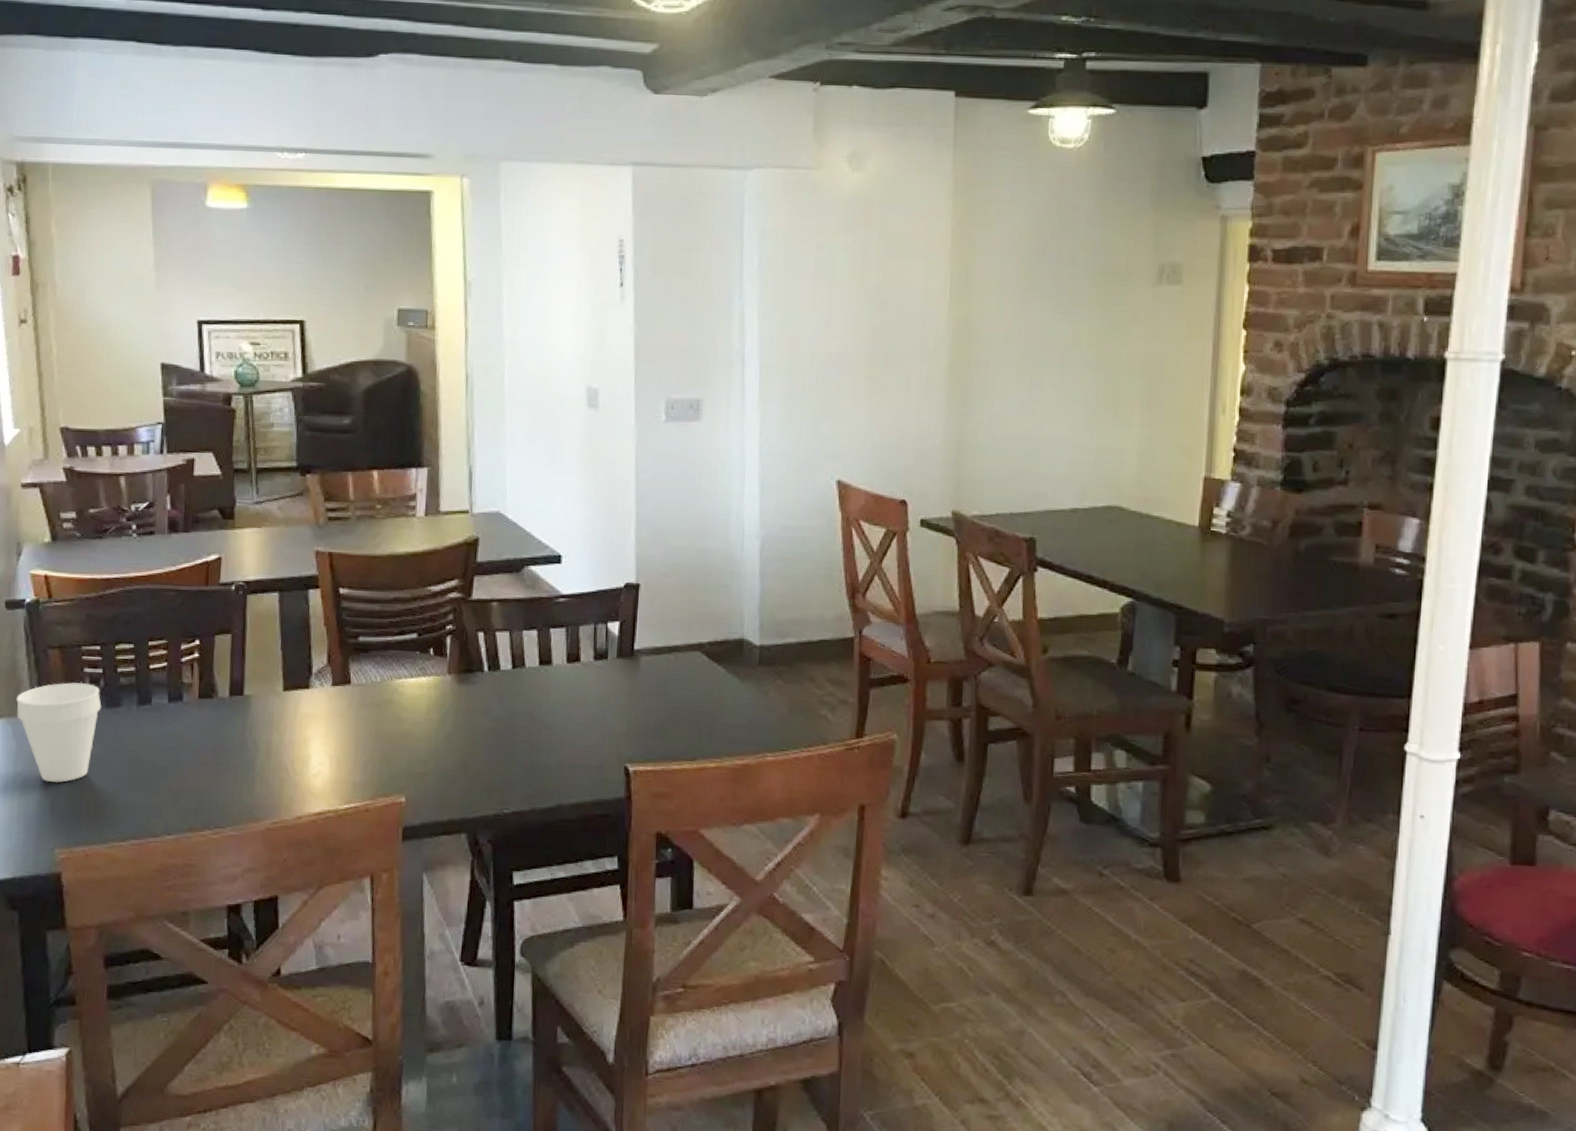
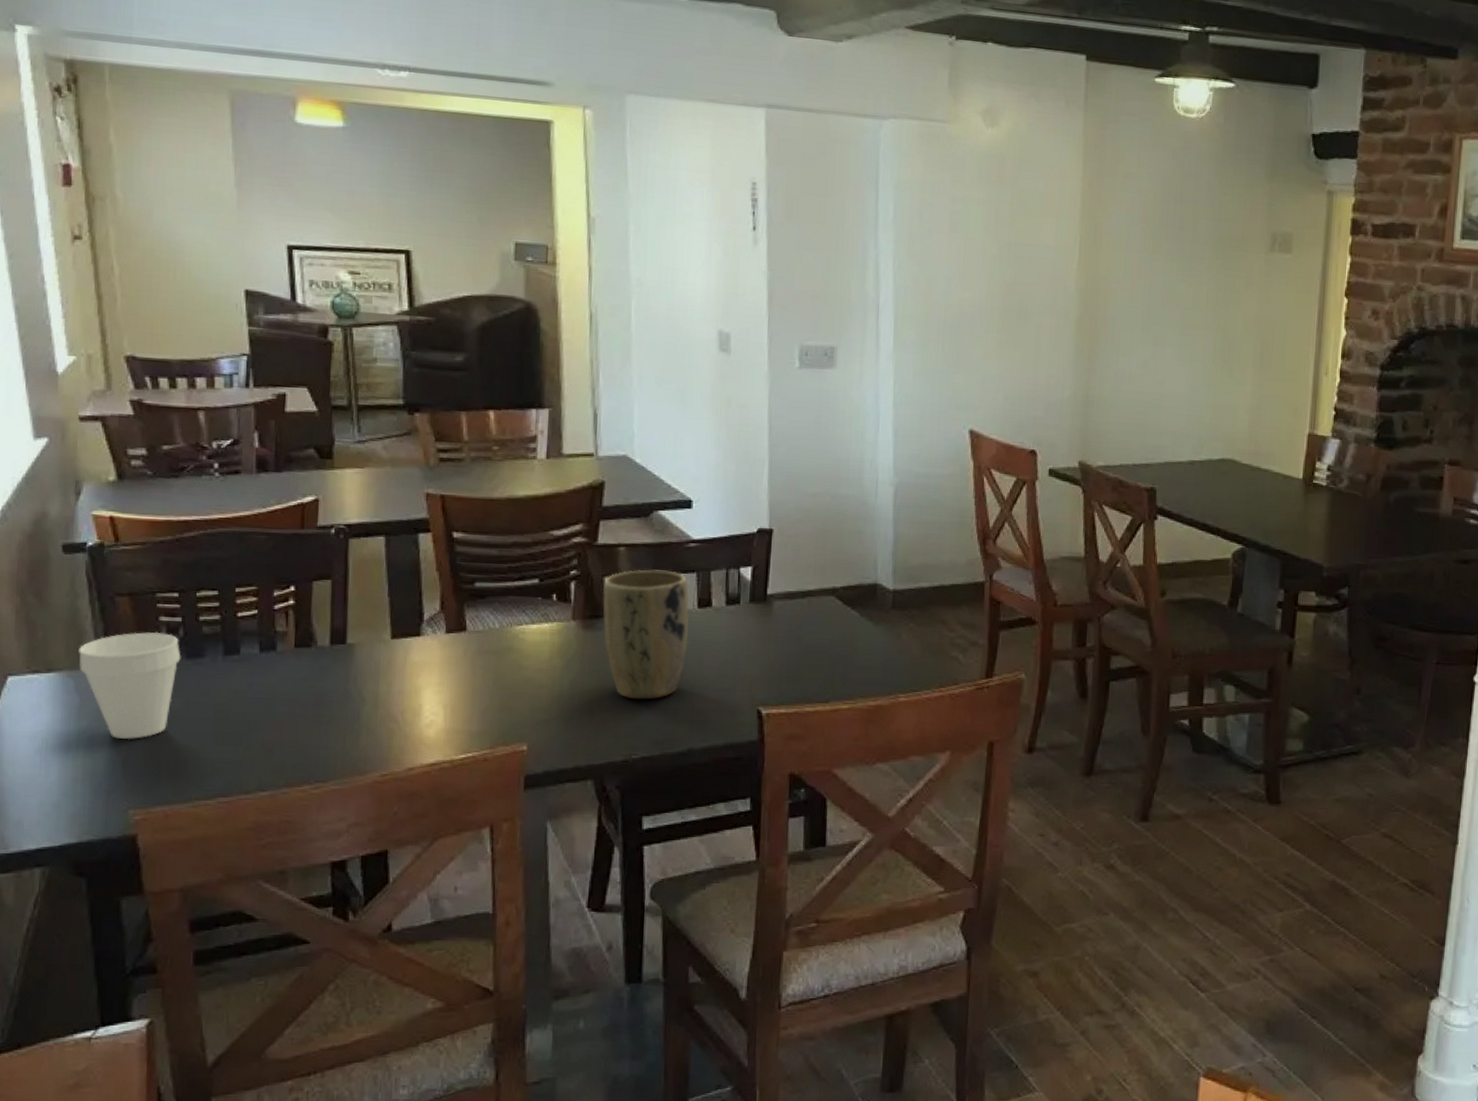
plant pot: none [476,624,558,755] -> present [602,569,689,700]

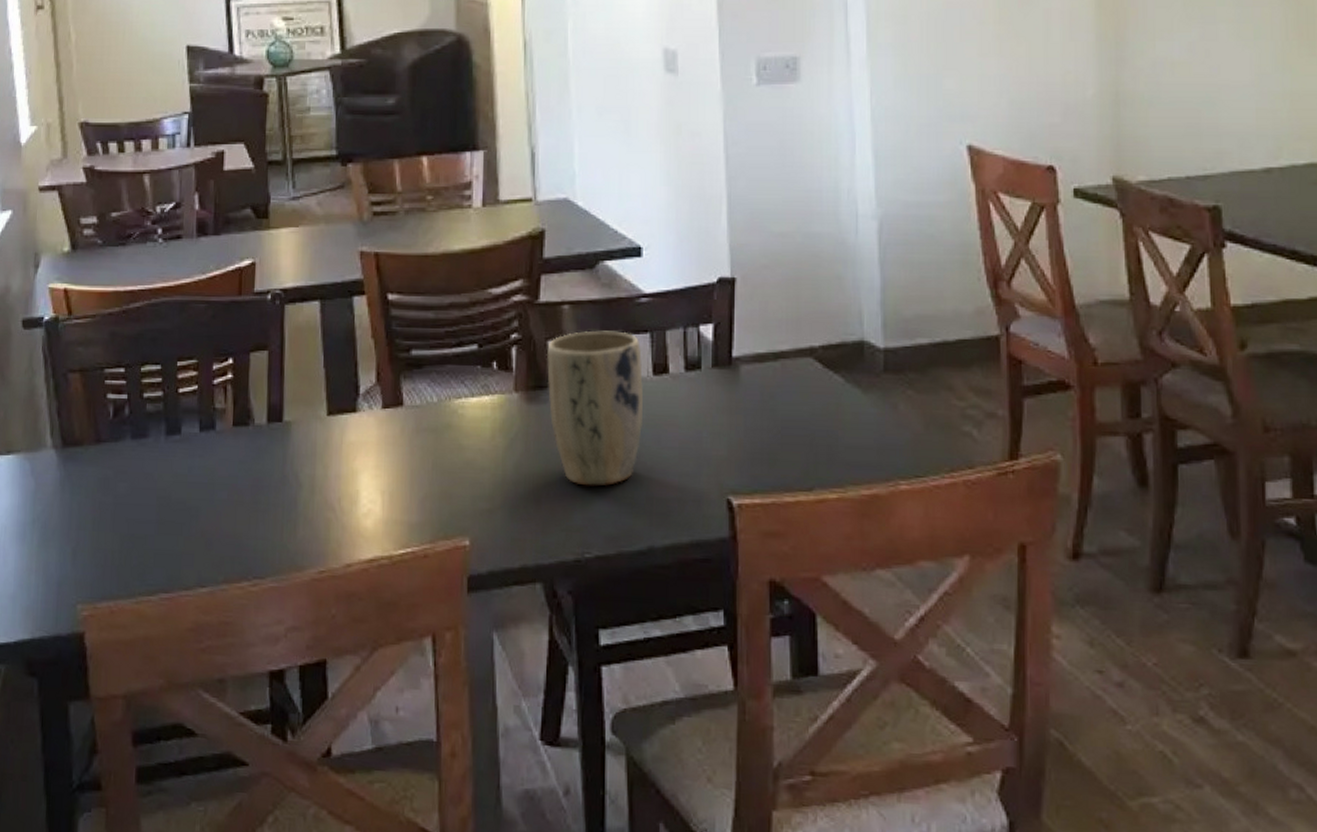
cup: present [79,631,181,740] -> none [35,410,127,528]

